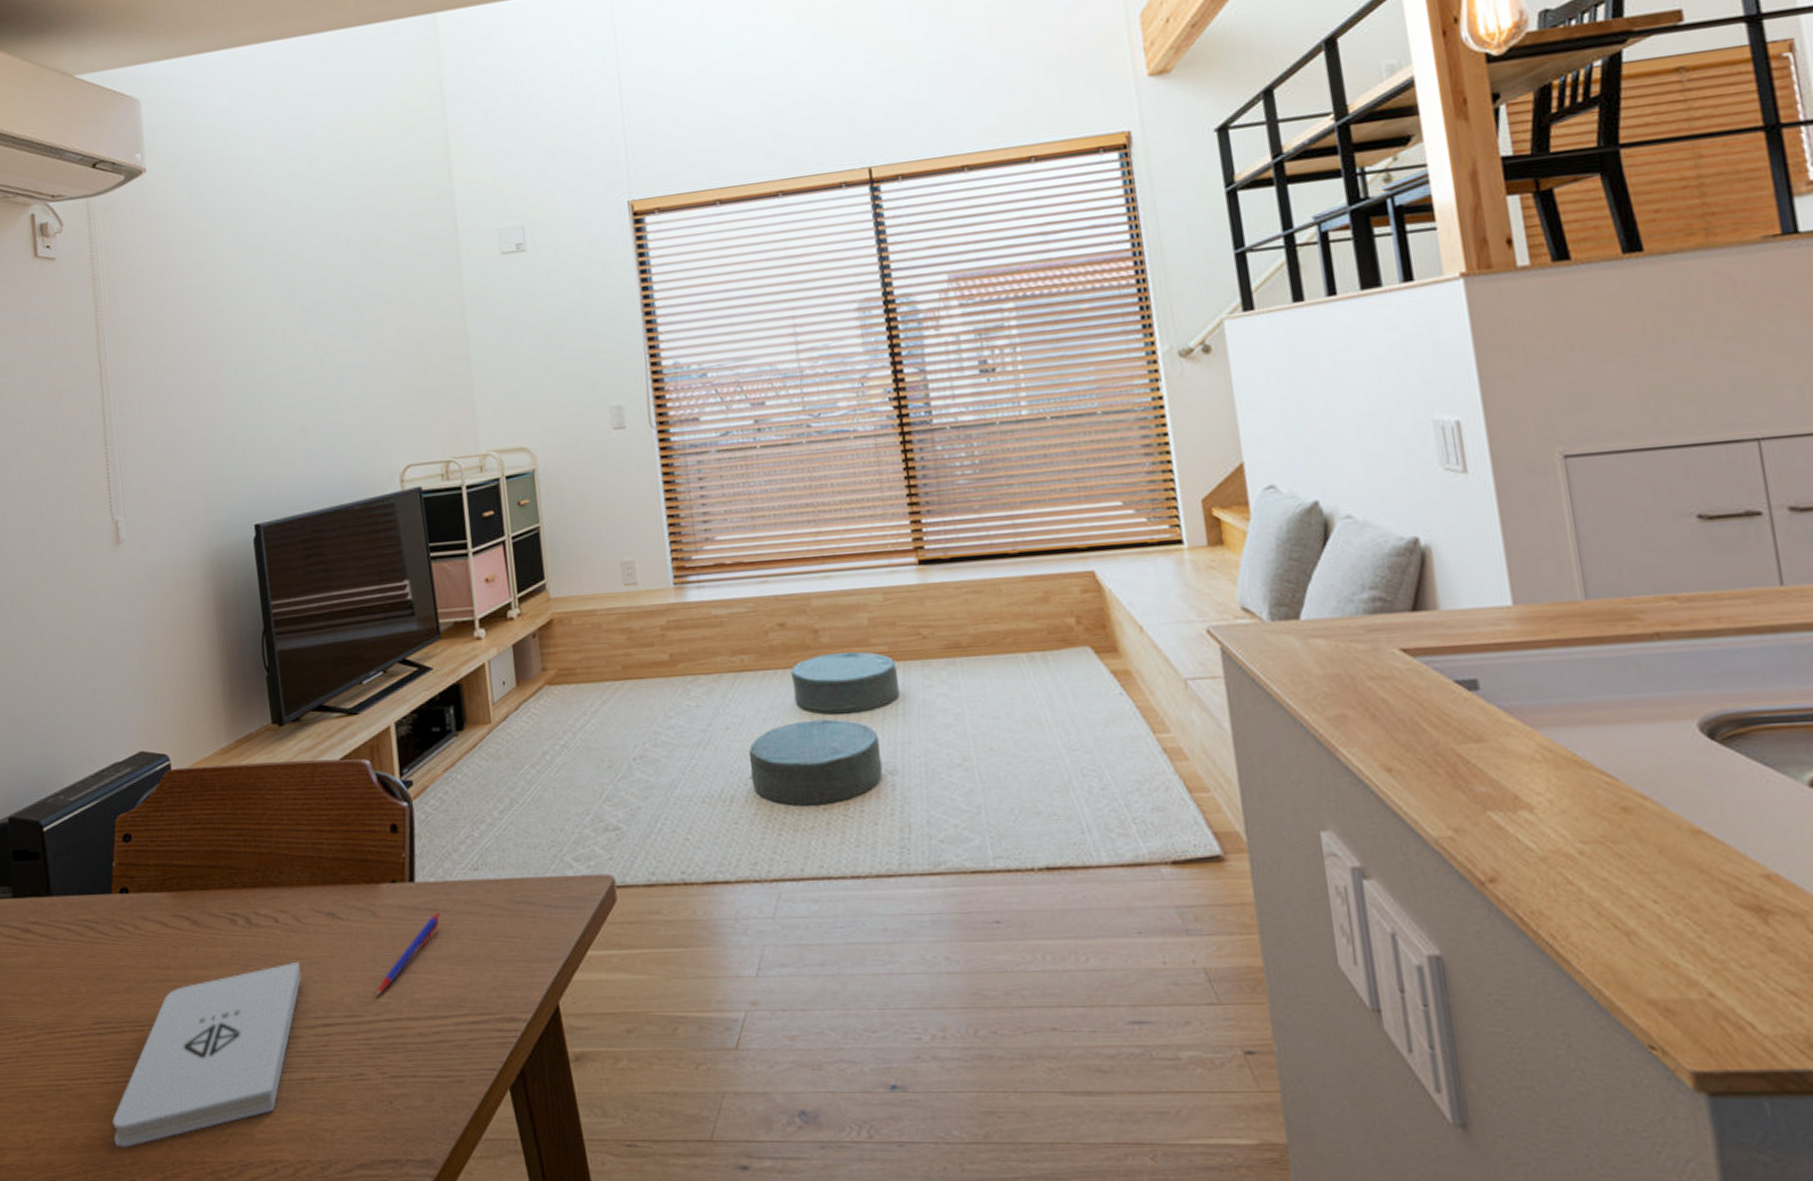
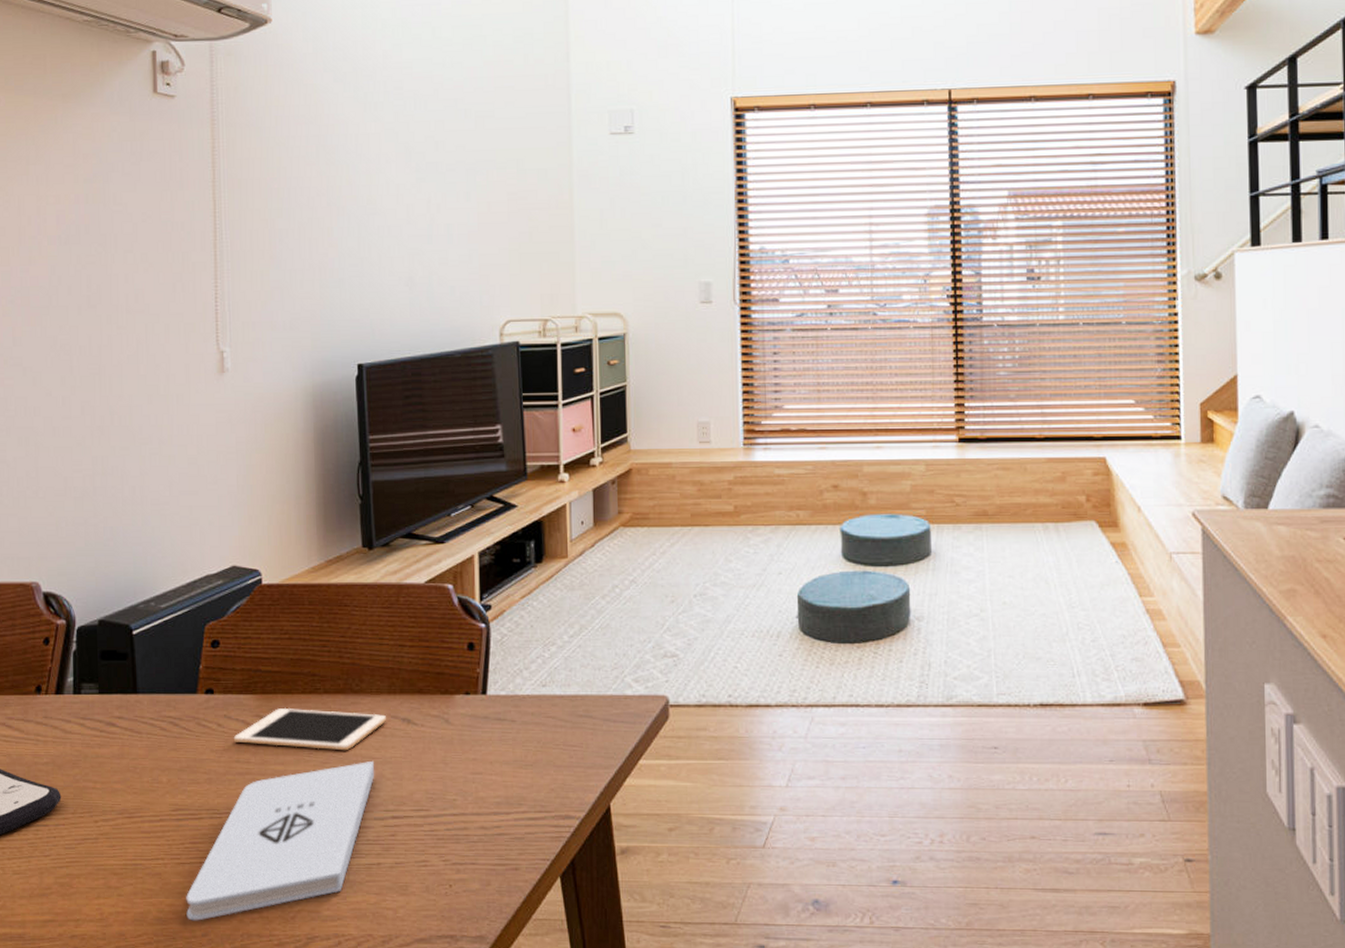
cell phone: none [151,905,309,952] -> present [233,707,386,751]
pen: present [376,912,441,995] -> none [444,722,509,792]

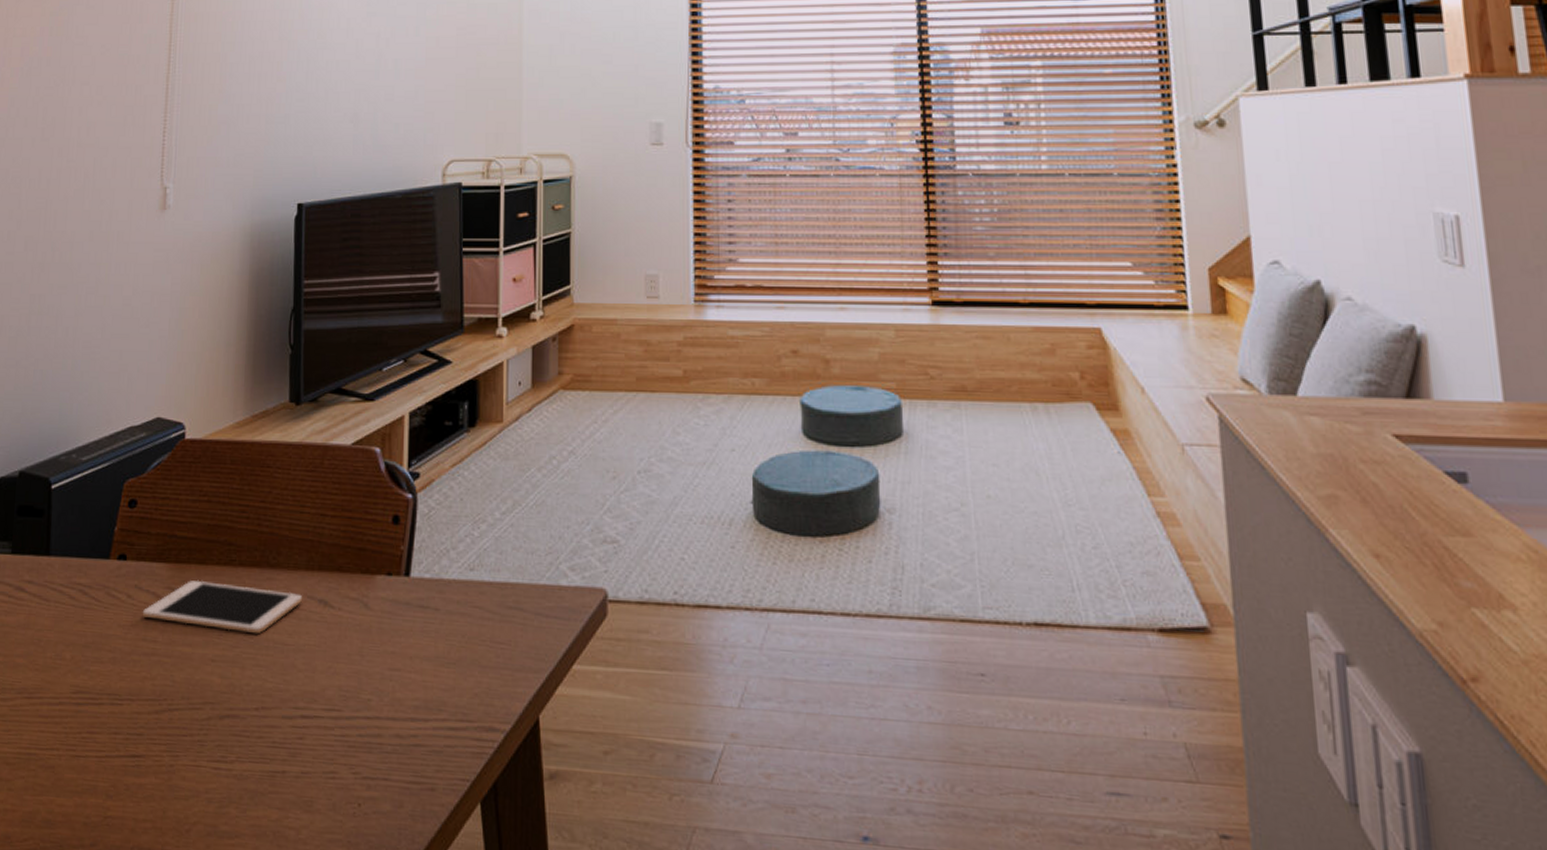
notepad: present [186,760,375,921] -> none [76,647,287,827]

